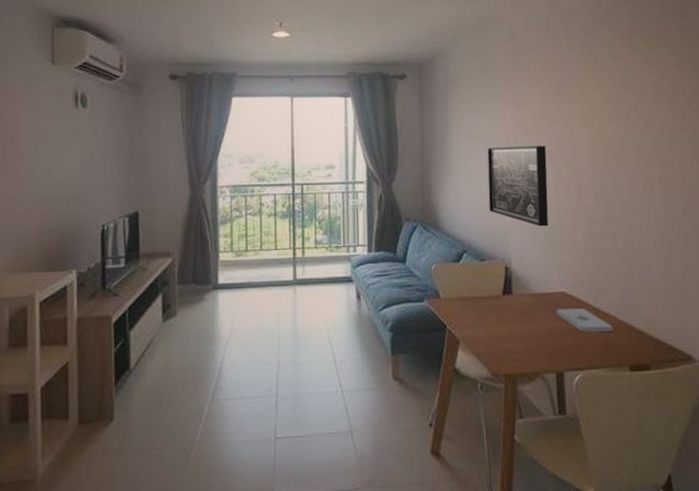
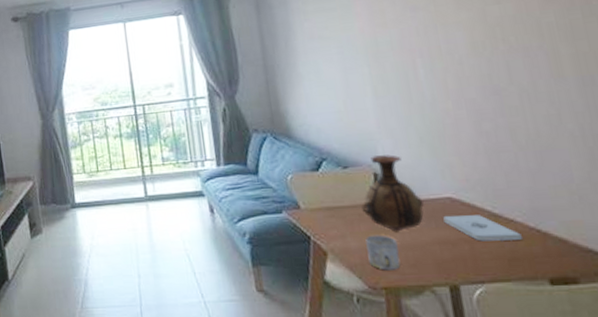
wall art: present [487,146,549,227] -> none [339,38,424,128]
vase: none [492,250,542,323] -> present [361,155,424,232]
mug: none [492,325,520,358] -> present [365,235,401,270]

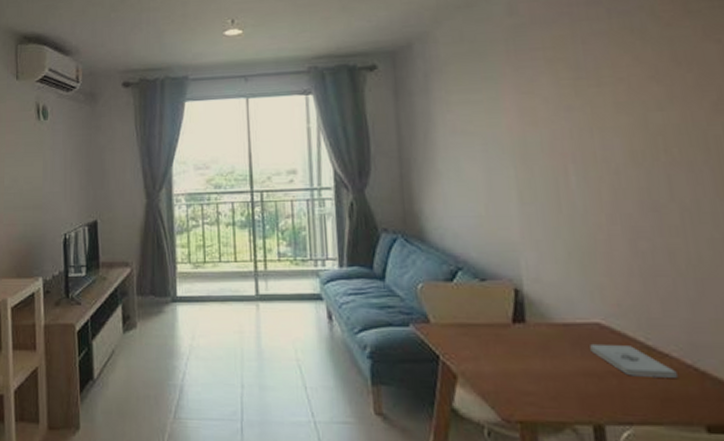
vase: present [361,155,424,232] -> none [499,269,569,359]
mug: present [365,235,401,270] -> none [500,359,539,402]

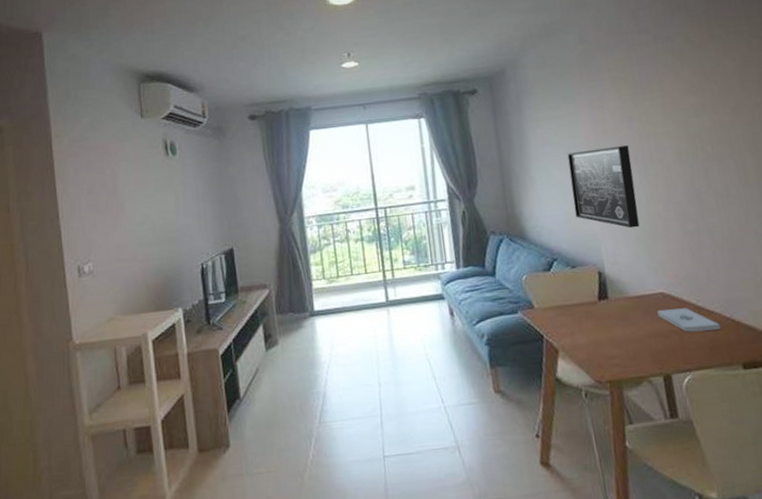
wall art: none [483,140,573,241] -> present [567,145,640,228]

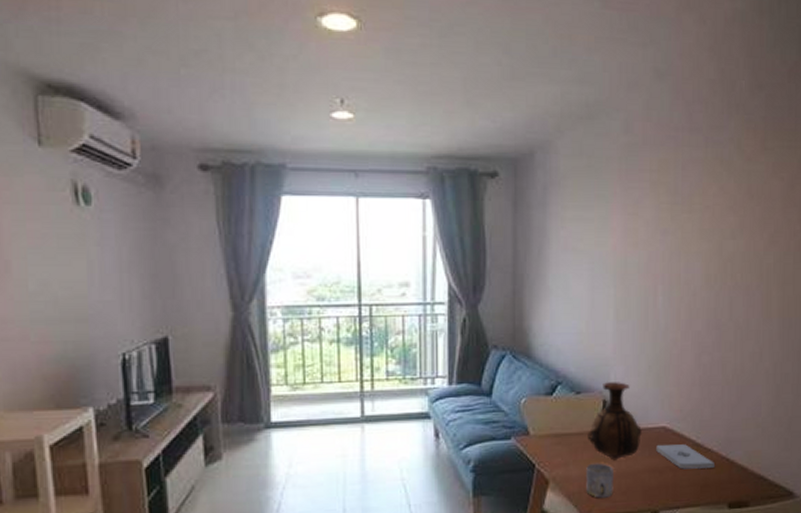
wall art: present [567,145,640,228] -> none [589,262,657,356]
vase: none [588,254,641,328] -> present [588,382,642,461]
mug: none [592,330,622,364] -> present [585,463,613,498]

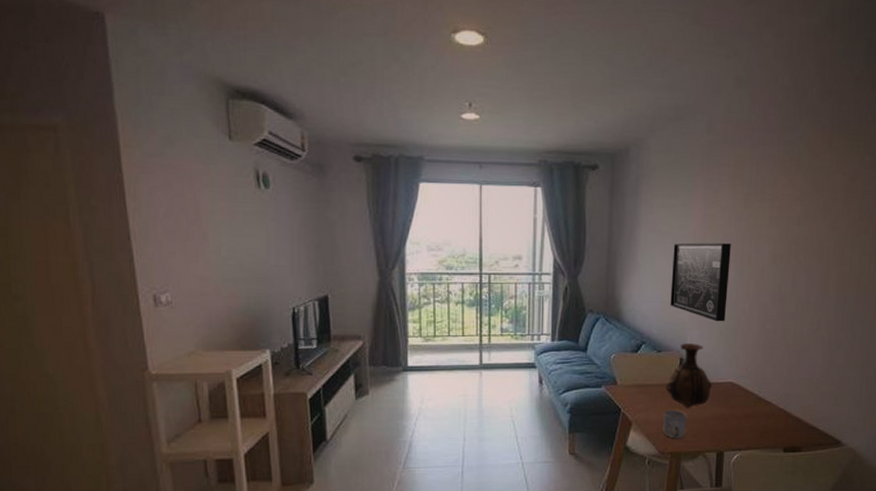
wall art: none [589,262,657,356] -> present [670,243,731,322]
notepad: present [656,444,714,469] -> none [724,396,773,418]

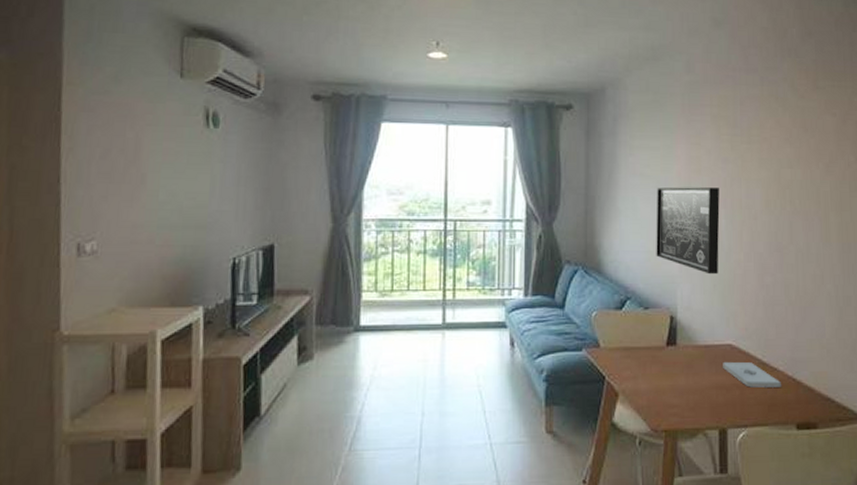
mug: present [662,410,687,439] -> none [653,377,682,413]
vase: present [666,343,712,408] -> none [656,299,708,376]
notepad: none [724,396,773,418] -> present [723,361,781,388]

